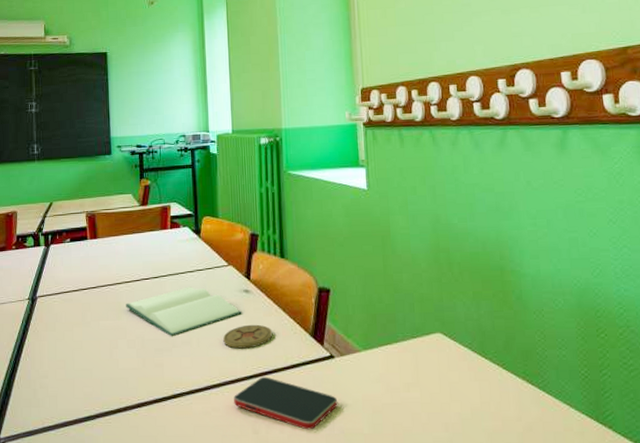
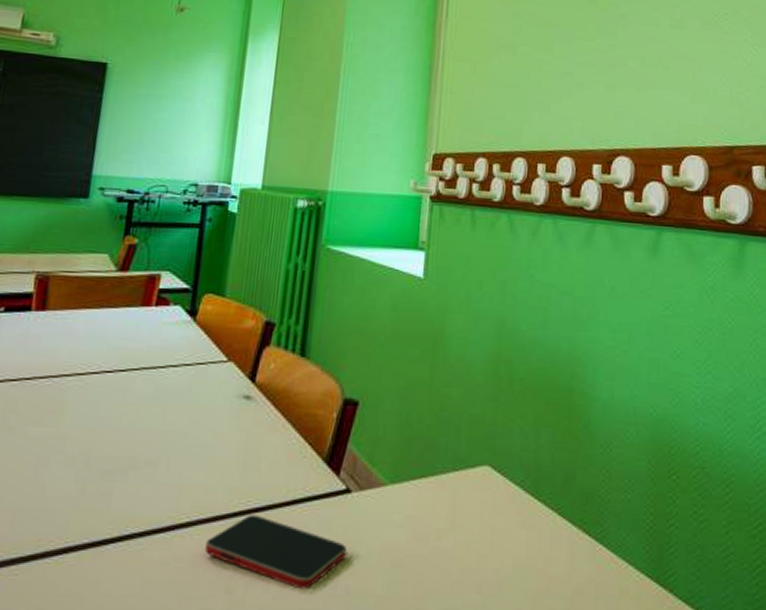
hardback book: present [126,286,242,337] -> none [71,386,236,455]
coaster: present [223,324,273,349] -> none [204,442,275,475]

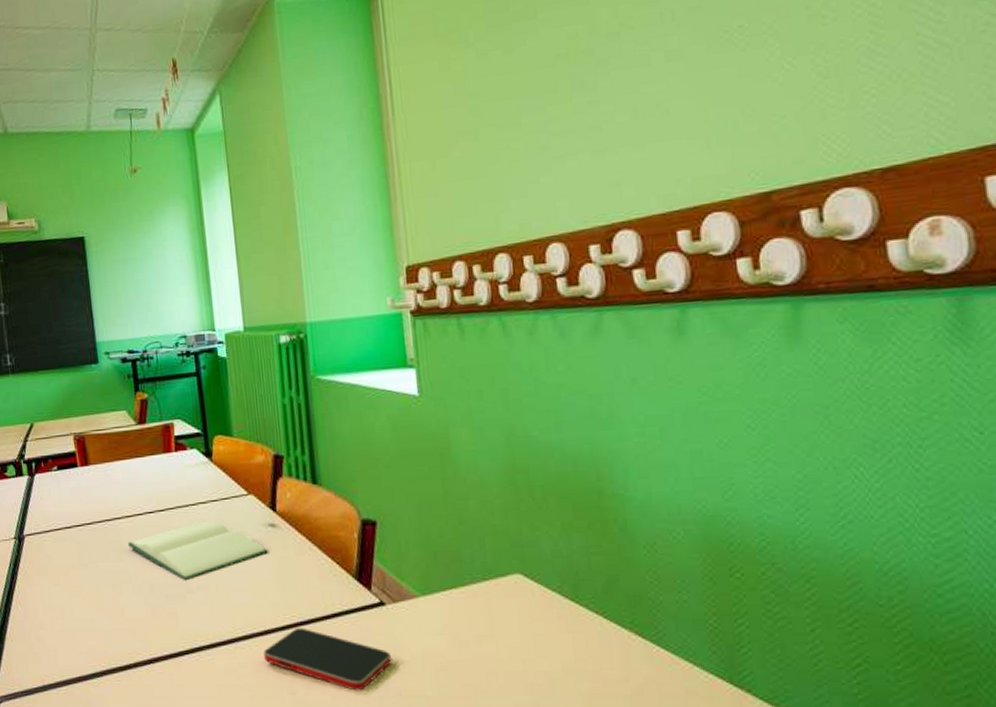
hardback book: none [71,386,236,455] -> present [128,521,268,581]

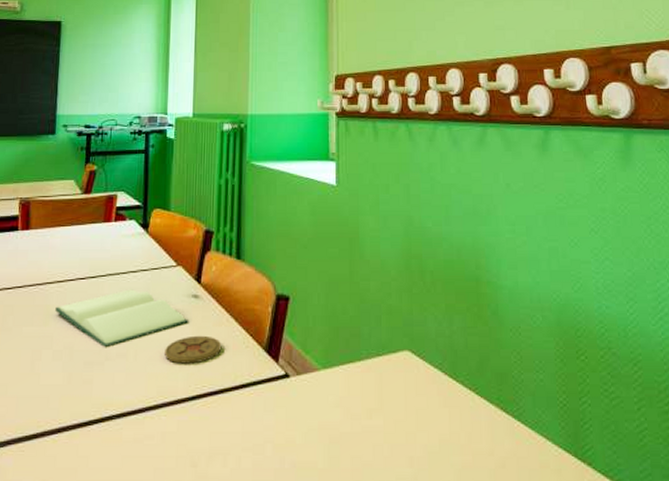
coaster: none [247,565,308,595] -> present [165,335,222,364]
smartphone: present [264,627,392,691] -> none [171,397,291,463]

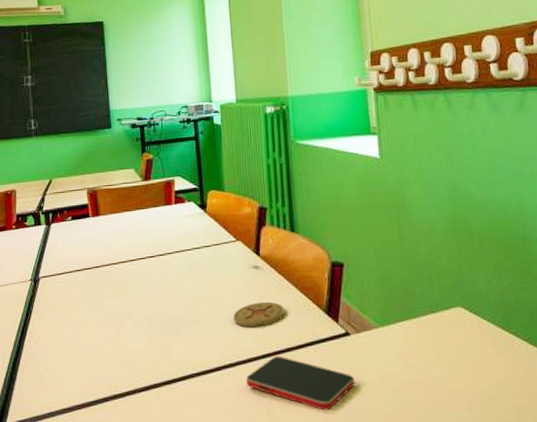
hardback book: present [55,289,188,348] -> none [131,264,252,317]
smartphone: none [171,397,291,463] -> present [246,355,355,411]

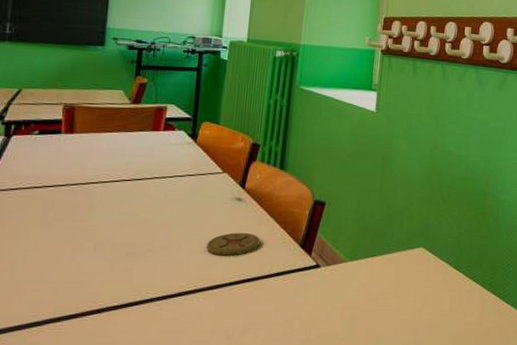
smartphone: present [246,355,355,411] -> none [209,283,317,335]

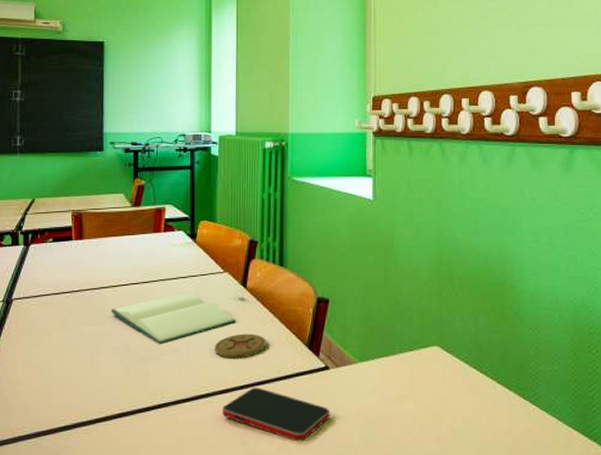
hardback book: none [98,191,231,242] -> present [111,293,236,345]
smartphone: none [209,283,317,335] -> present [222,387,330,442]

